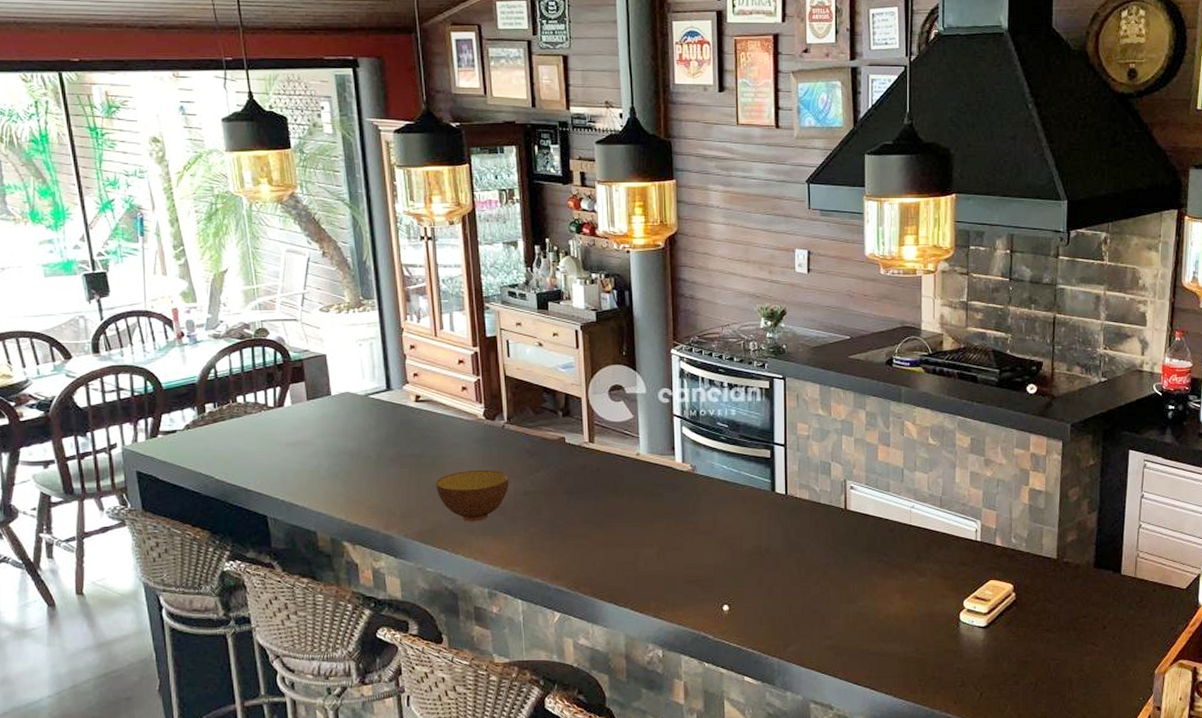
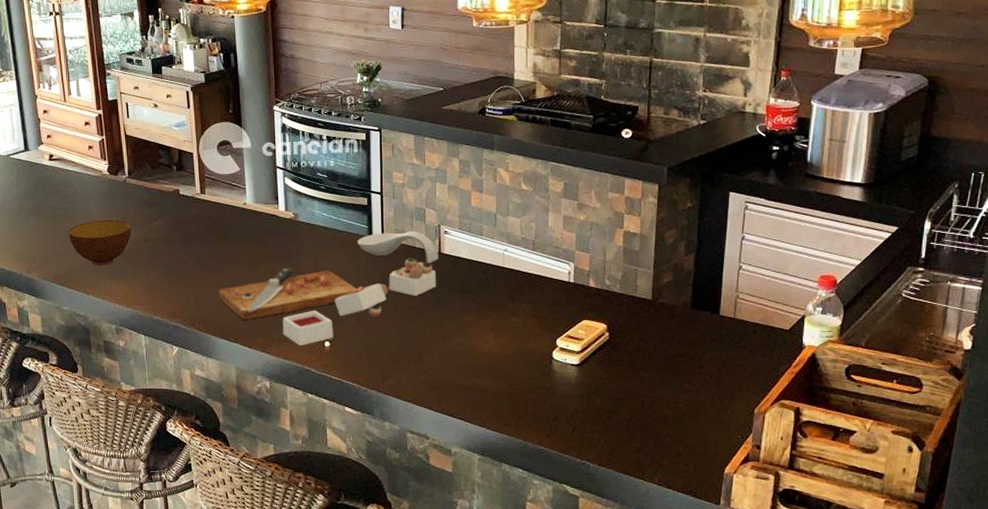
cutting board: none [607,514,842,610] -> present [219,258,437,345]
spoon rest: none [760,486,844,520] -> present [358,231,439,263]

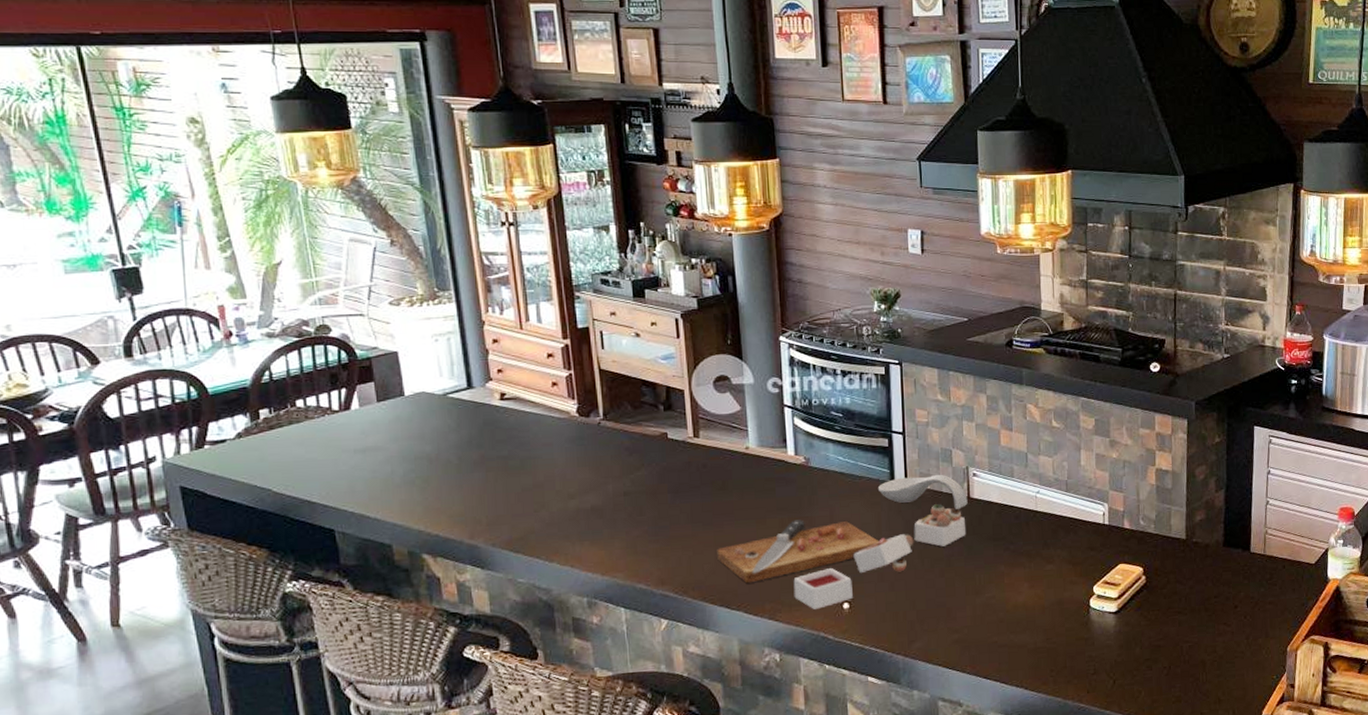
bowl: present [68,220,131,266] -> none [525,471,608,527]

